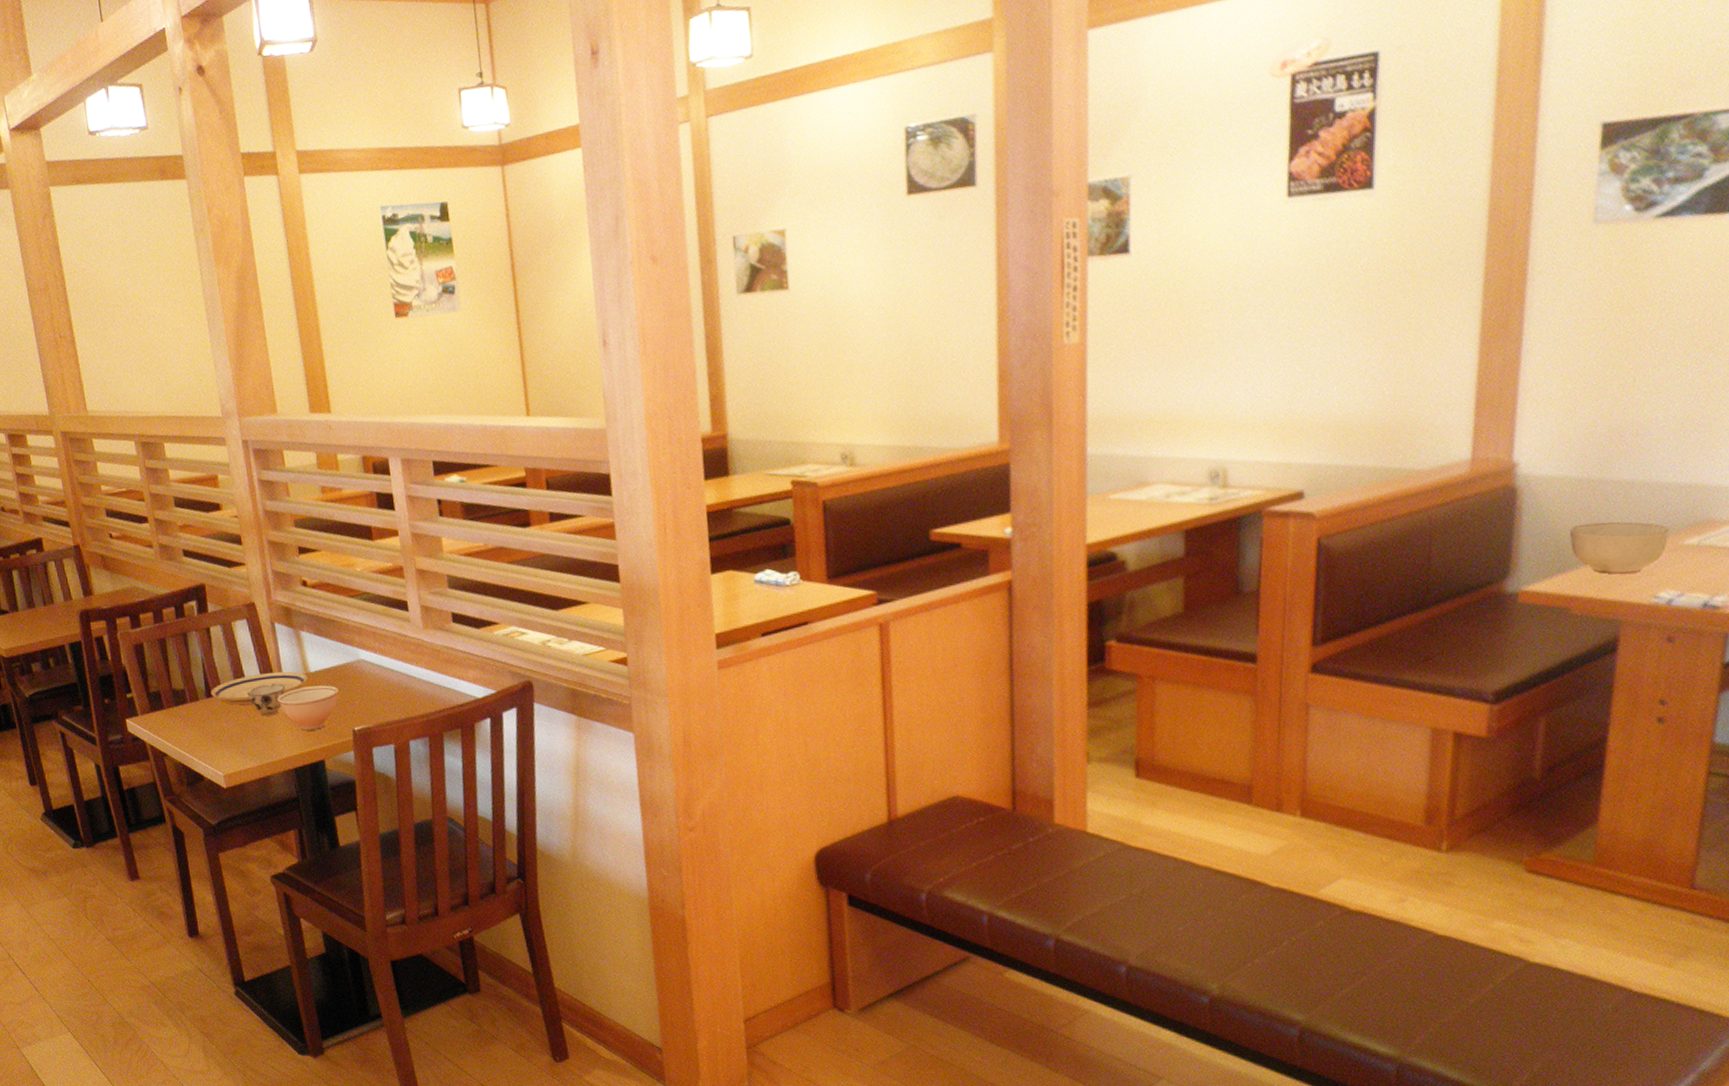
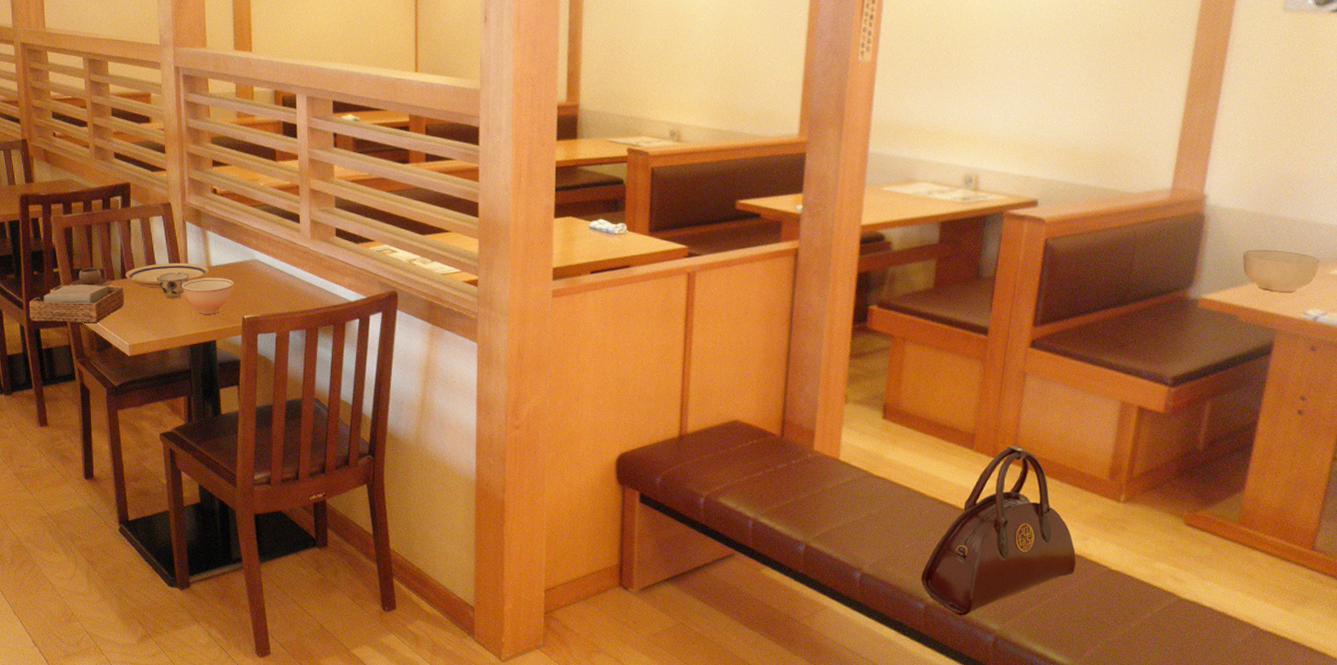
napkin holder: none [102,707,213,758] -> present [29,284,125,324]
teacup: none [147,688,196,712] -> present [70,268,112,286]
handbag: none [1201,795,1394,1008] -> present [920,446,1077,616]

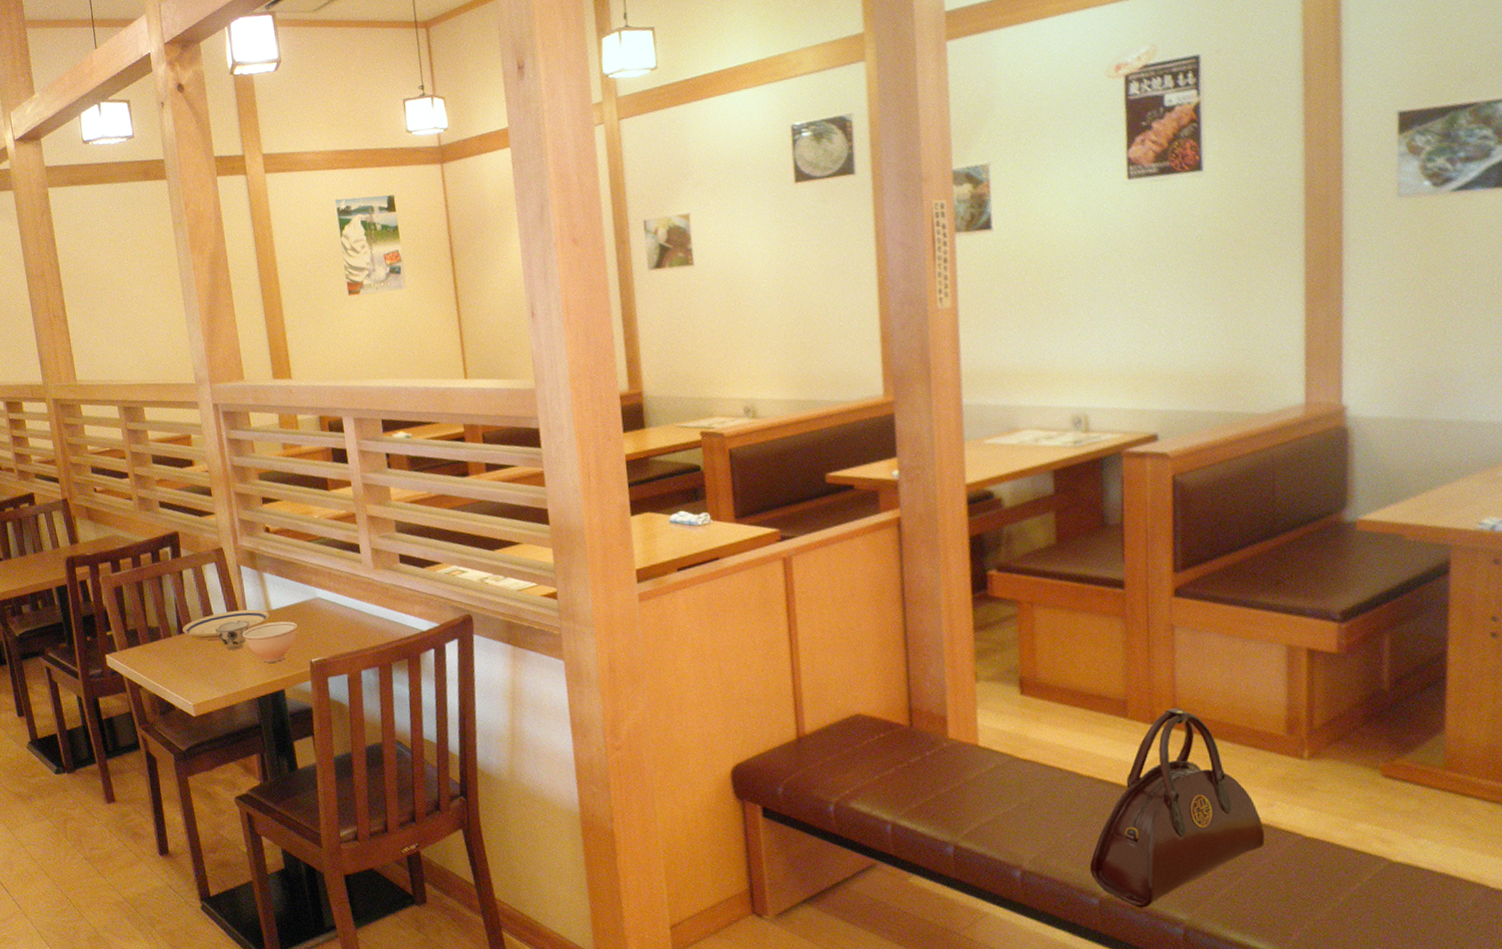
napkin holder: present [29,284,125,324] -> none [84,643,184,691]
teacup: present [70,268,112,286] -> none [125,625,169,648]
bowl: present [1242,249,1322,292] -> none [1397,456,1489,504]

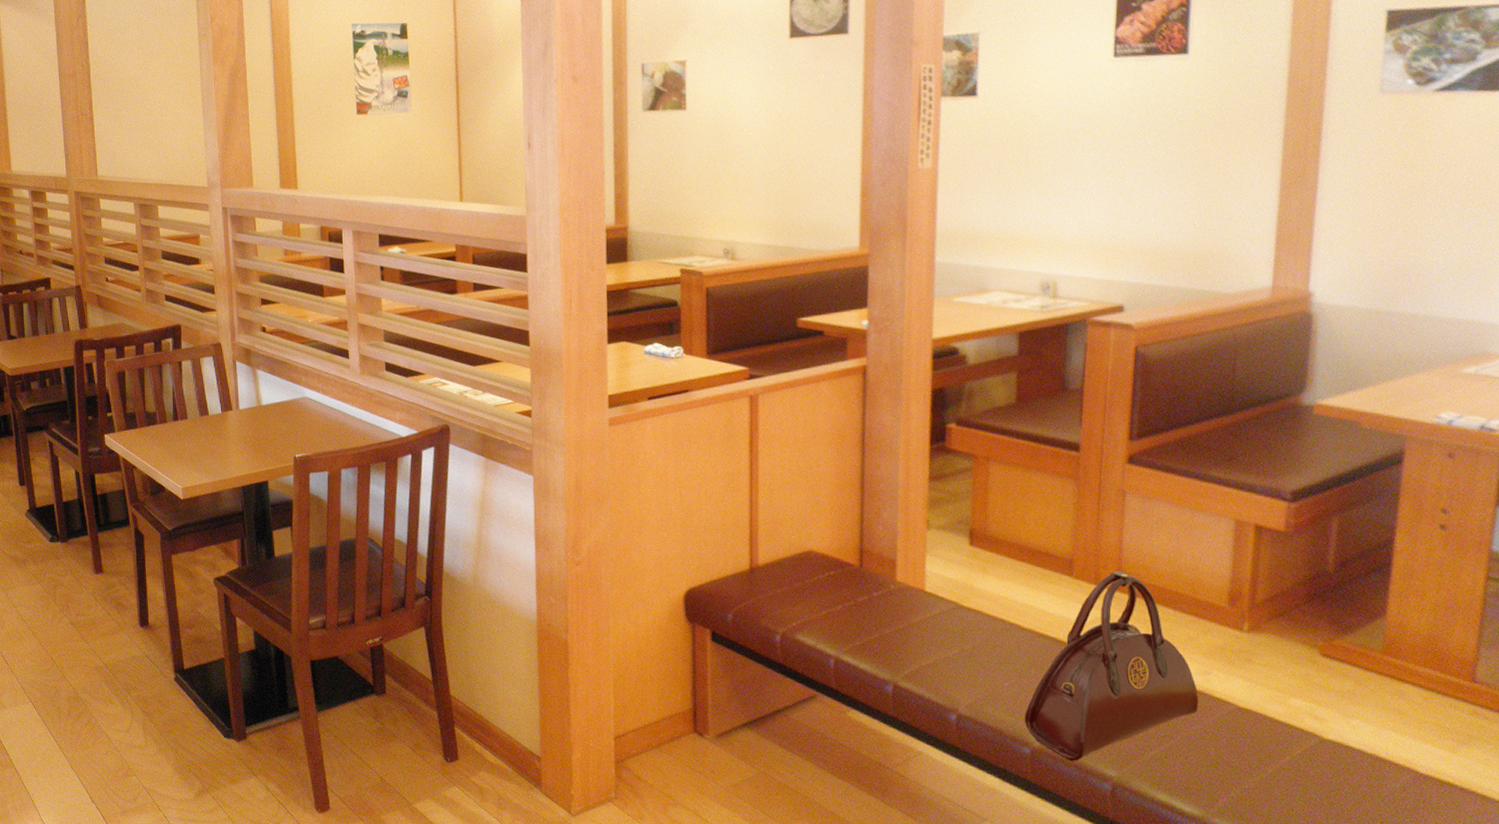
plate: present [182,609,269,641] -> none [178,403,259,429]
teacup: present [215,620,250,650] -> none [208,413,240,440]
bowl: present [242,621,298,663] -> none [233,417,285,455]

